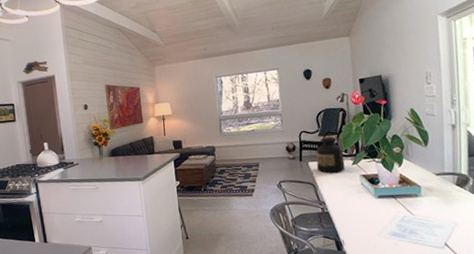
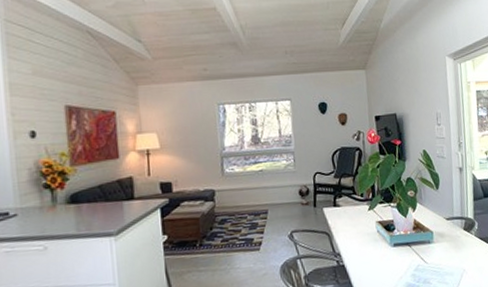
bottle: present [316,135,345,173] -> none [331,178,361,221]

